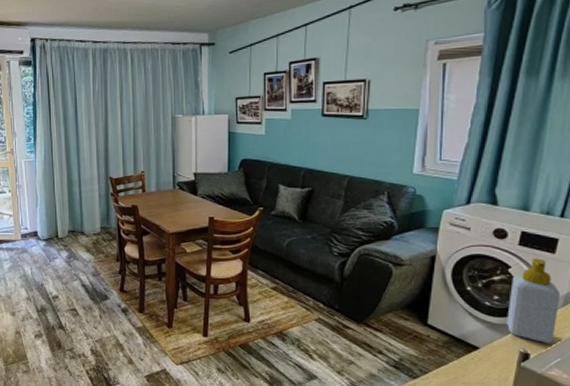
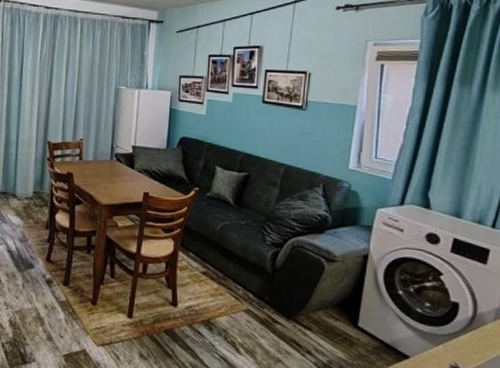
soap bottle: present [507,258,561,344] -> none [438,267,492,360]

